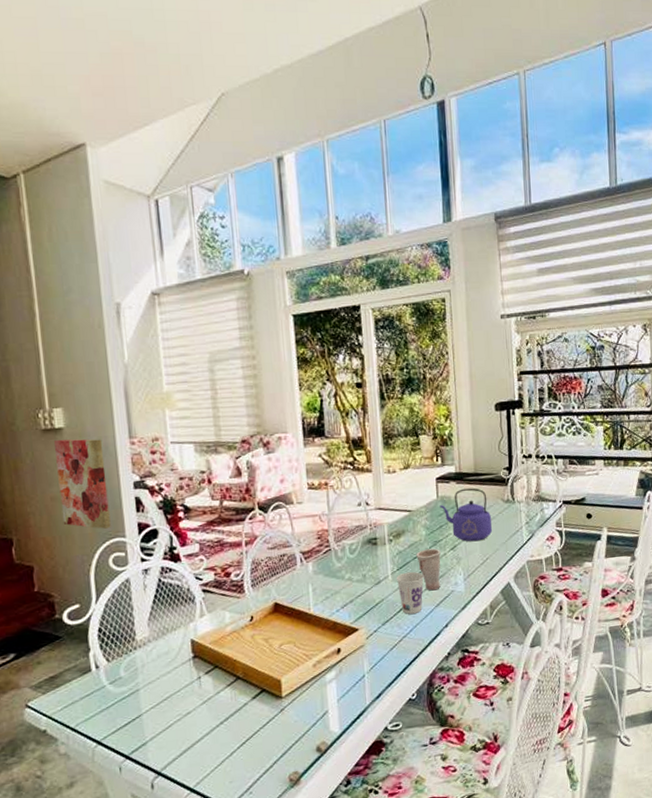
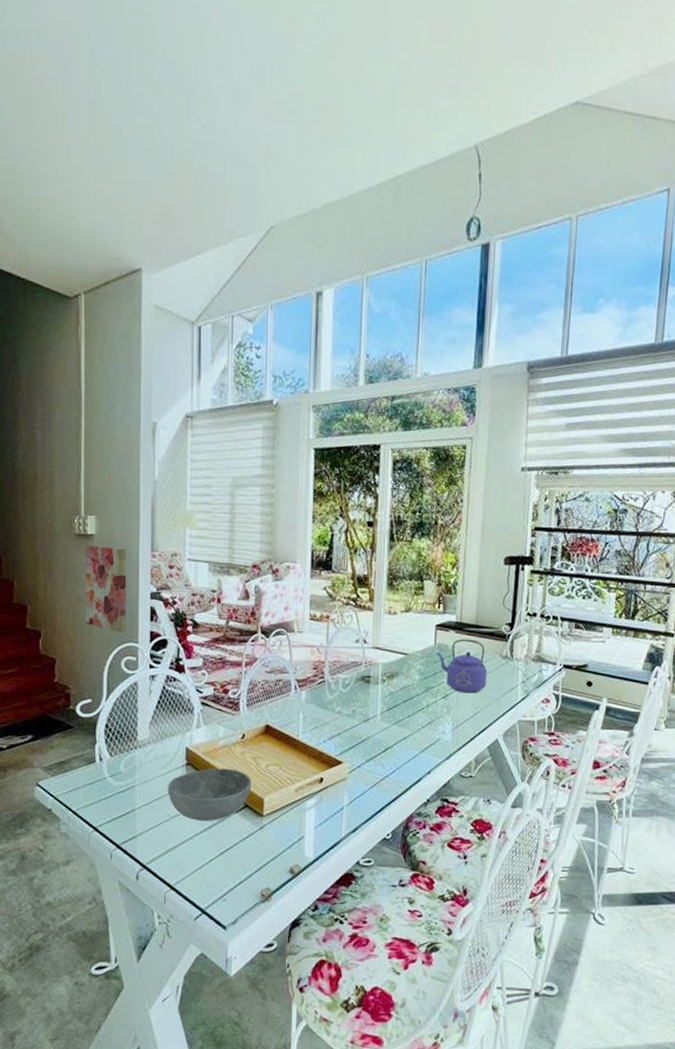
bowl: none [175,654,267,715] -> present [167,768,252,822]
cup: present [396,571,424,614] -> none [384,713,412,756]
cup: present [416,548,441,591] -> none [407,694,432,736]

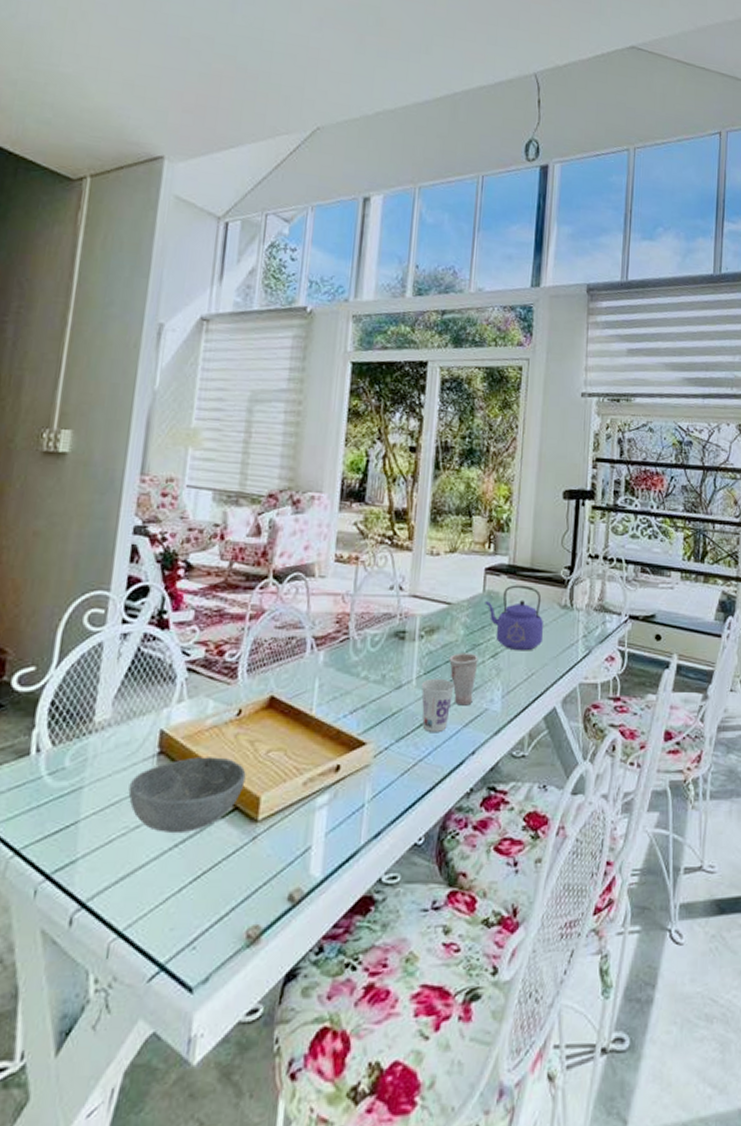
wall art: present [85,544,127,633] -> none [40,465,108,578]
cup: none [384,713,412,756] -> present [421,678,455,732]
cup: none [407,694,432,736] -> present [449,653,479,706]

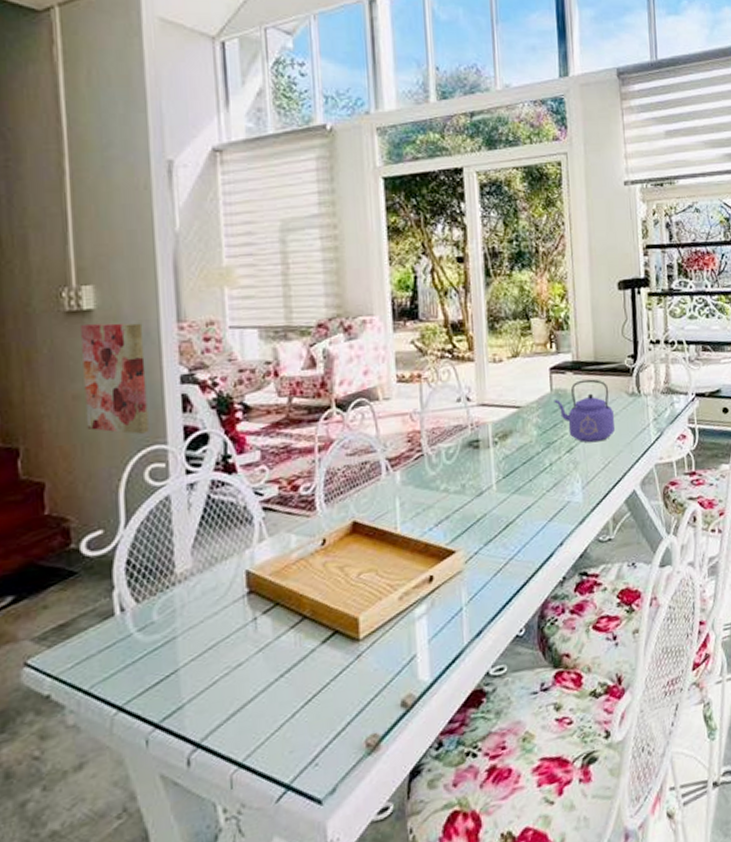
wall art: none [40,465,108,578] -> present [81,323,149,435]
bowl: present [128,757,246,834] -> none [223,587,341,666]
cup: present [421,678,455,732] -> none [501,479,535,531]
cup: present [449,653,479,706] -> none [526,451,555,502]

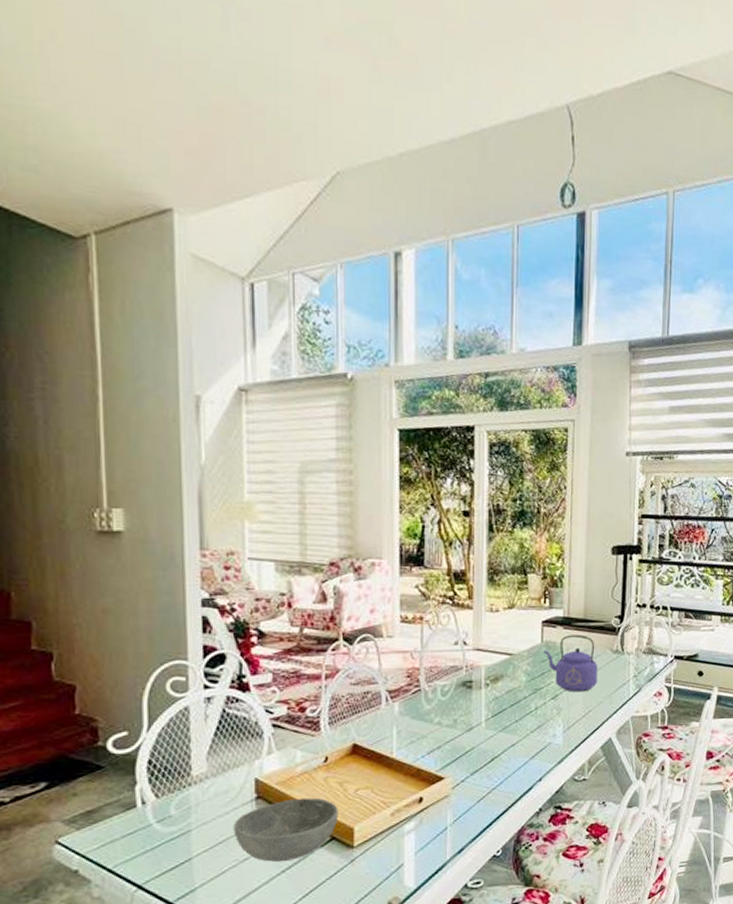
wall art: present [81,323,149,435] -> none [111,544,171,649]
bowl: none [223,587,341,666] -> present [233,797,339,862]

